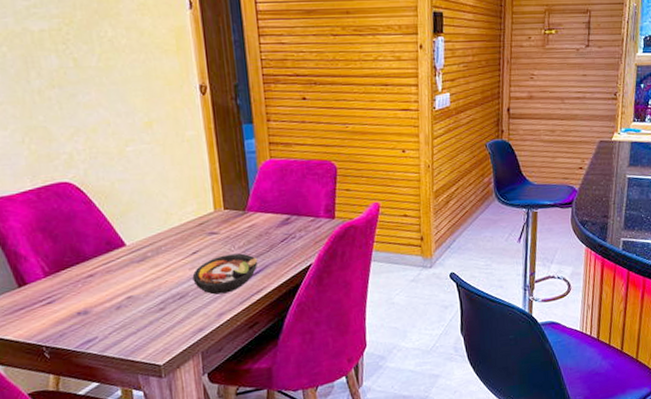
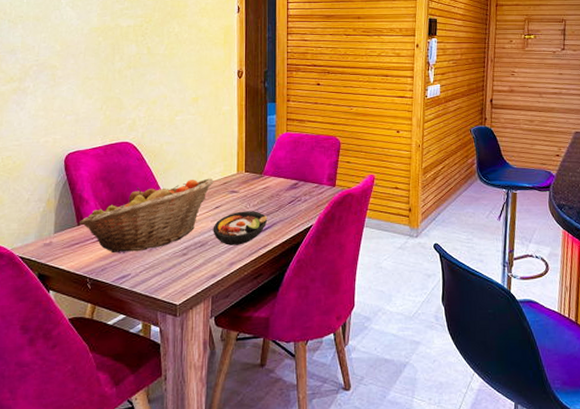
fruit basket: none [19,219,187,315] -> present [78,178,214,252]

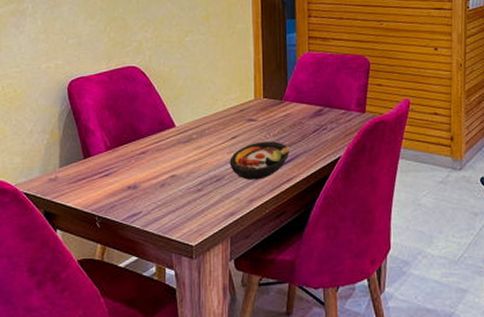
fruit basket: present [78,178,214,252] -> none [85,105,229,188]

